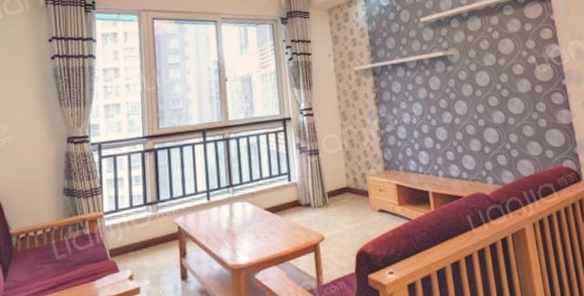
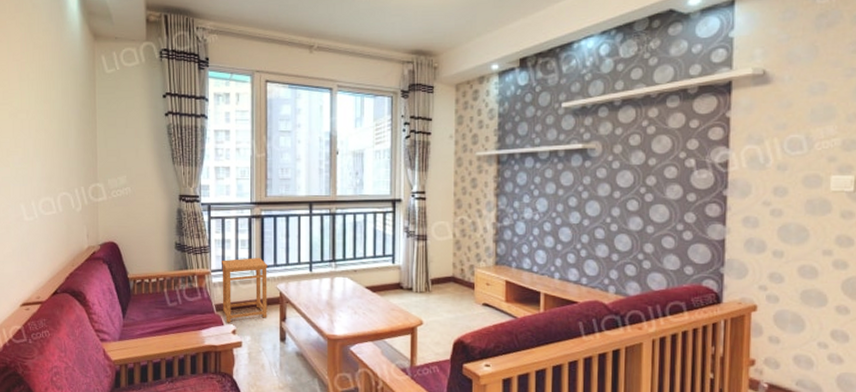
side table: none [115,193,166,269] -> present [222,258,268,323]

